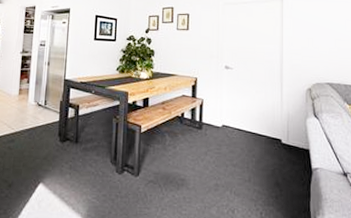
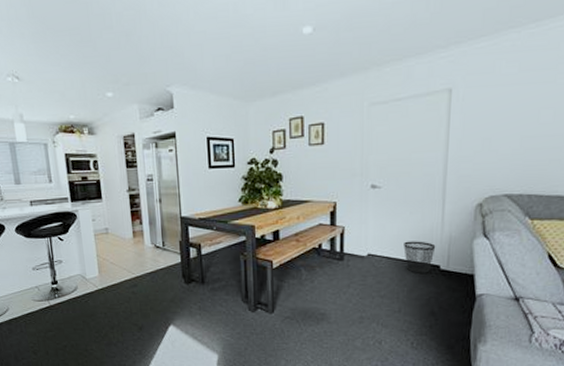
wastebasket: none [252,116,277,146] -> present [404,241,436,273]

